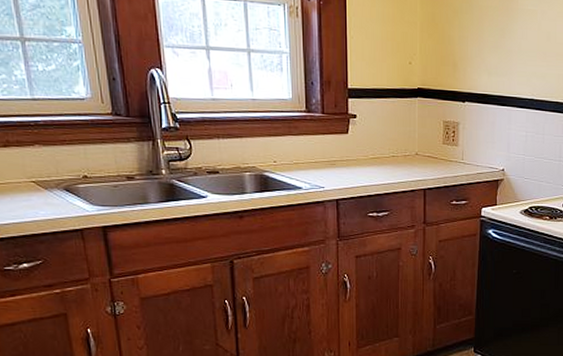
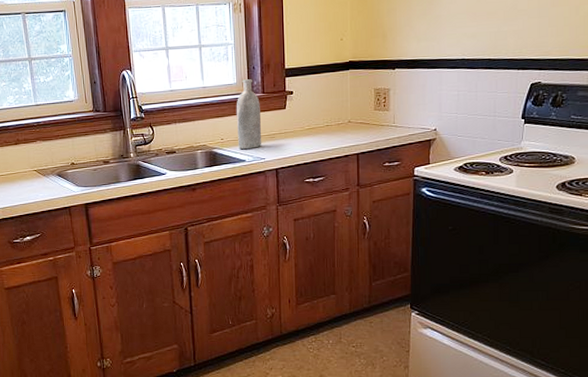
bottle: none [291,96,321,176] -> present [236,79,262,150]

